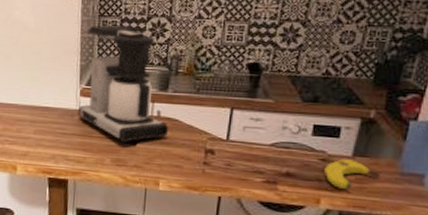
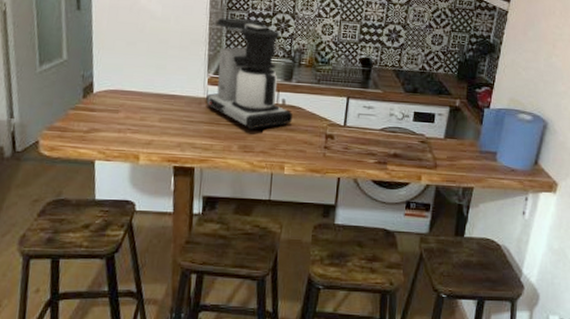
banana: present [324,159,380,189] -> none [424,141,465,166]

